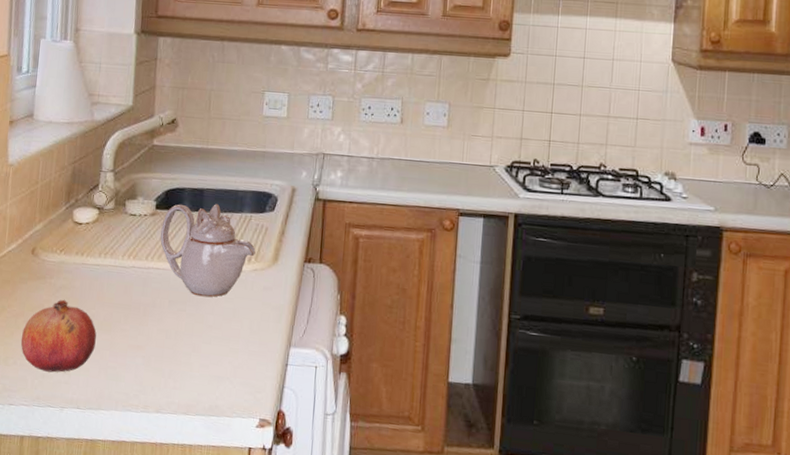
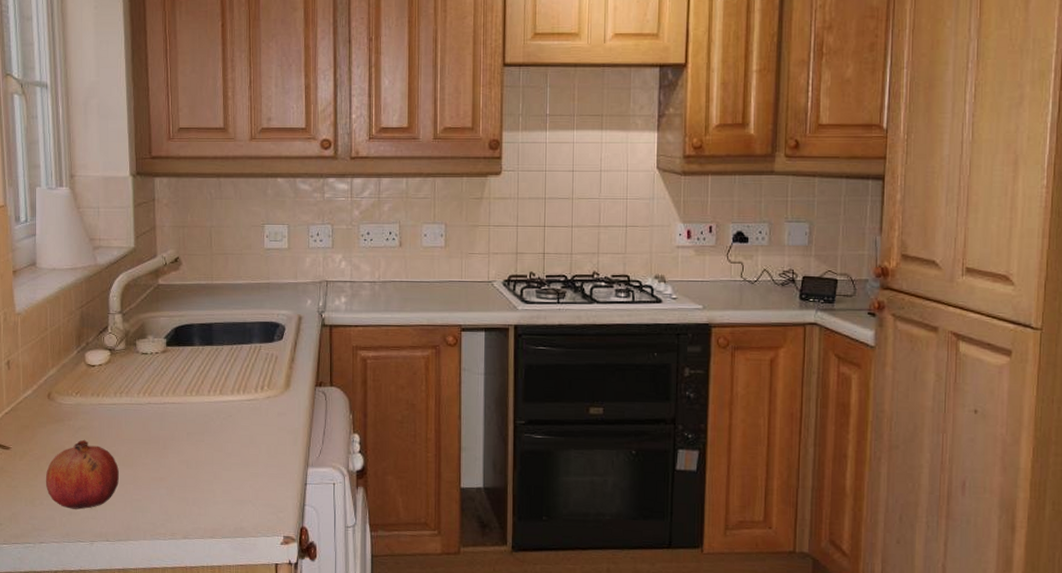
teapot: present [160,204,256,297] -> none [174,337,267,427]

